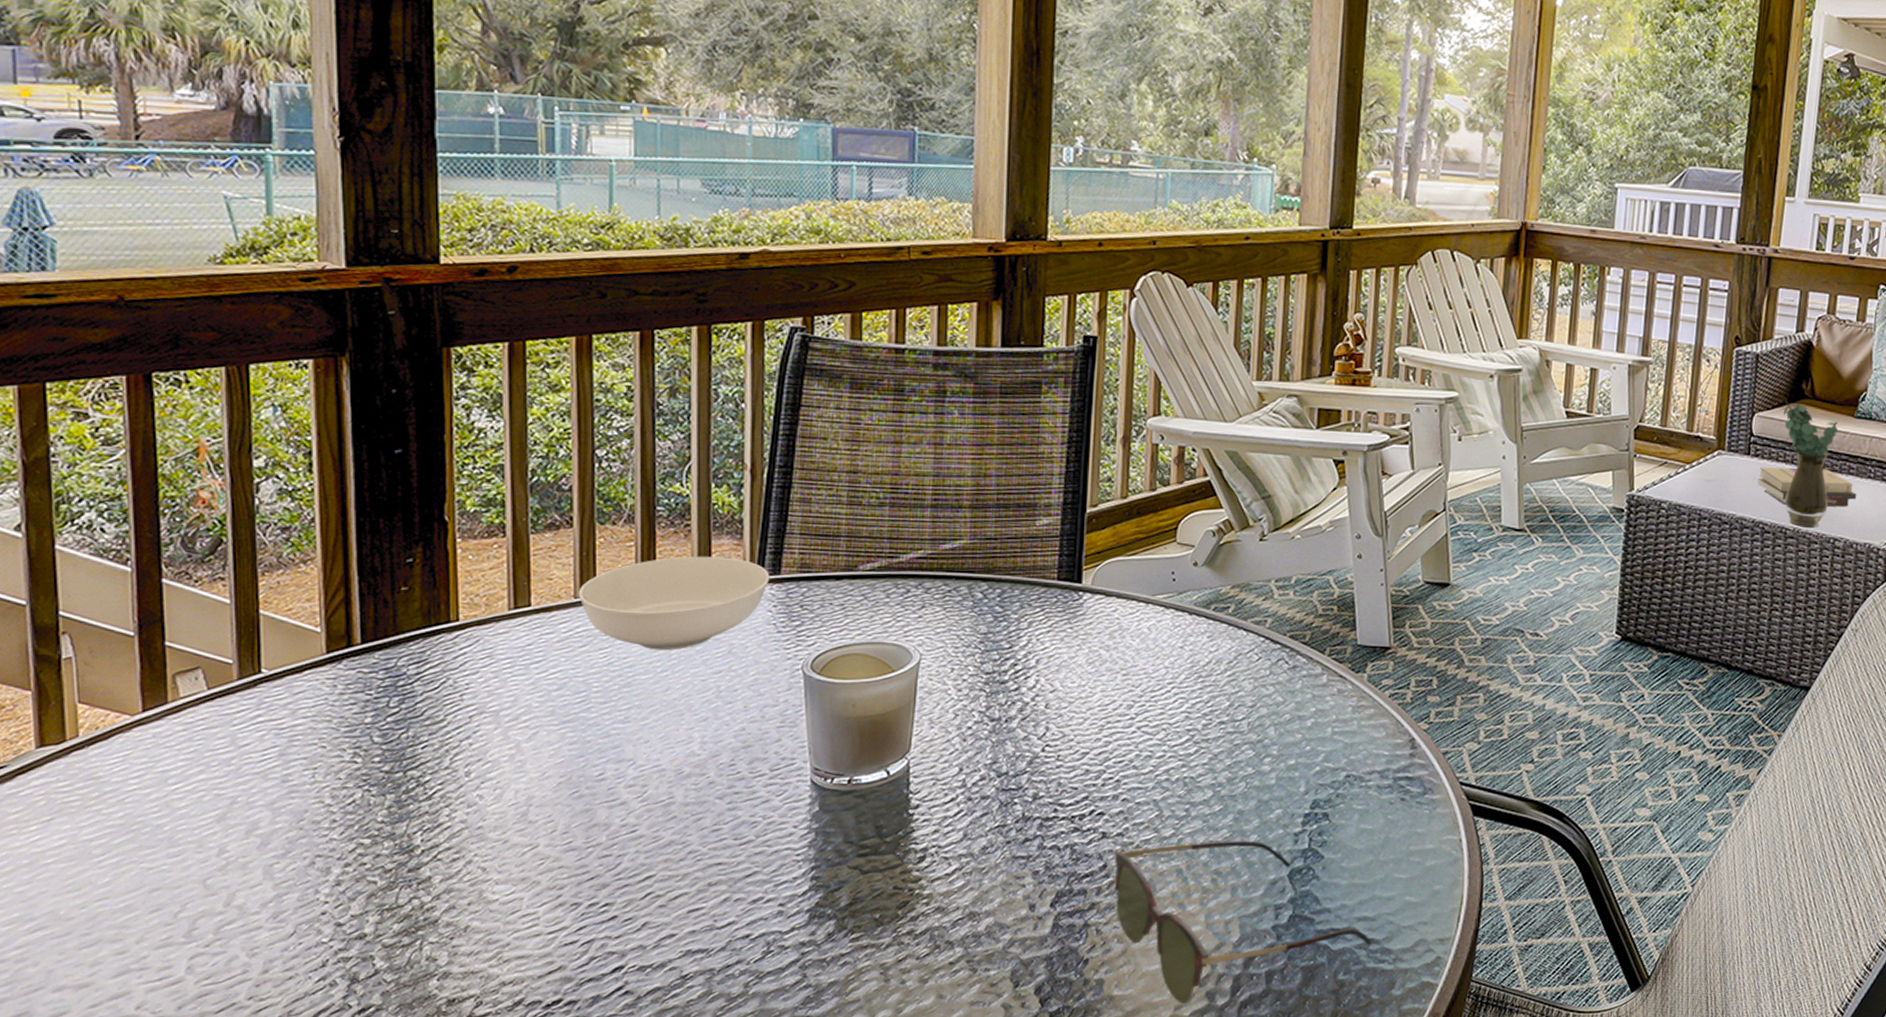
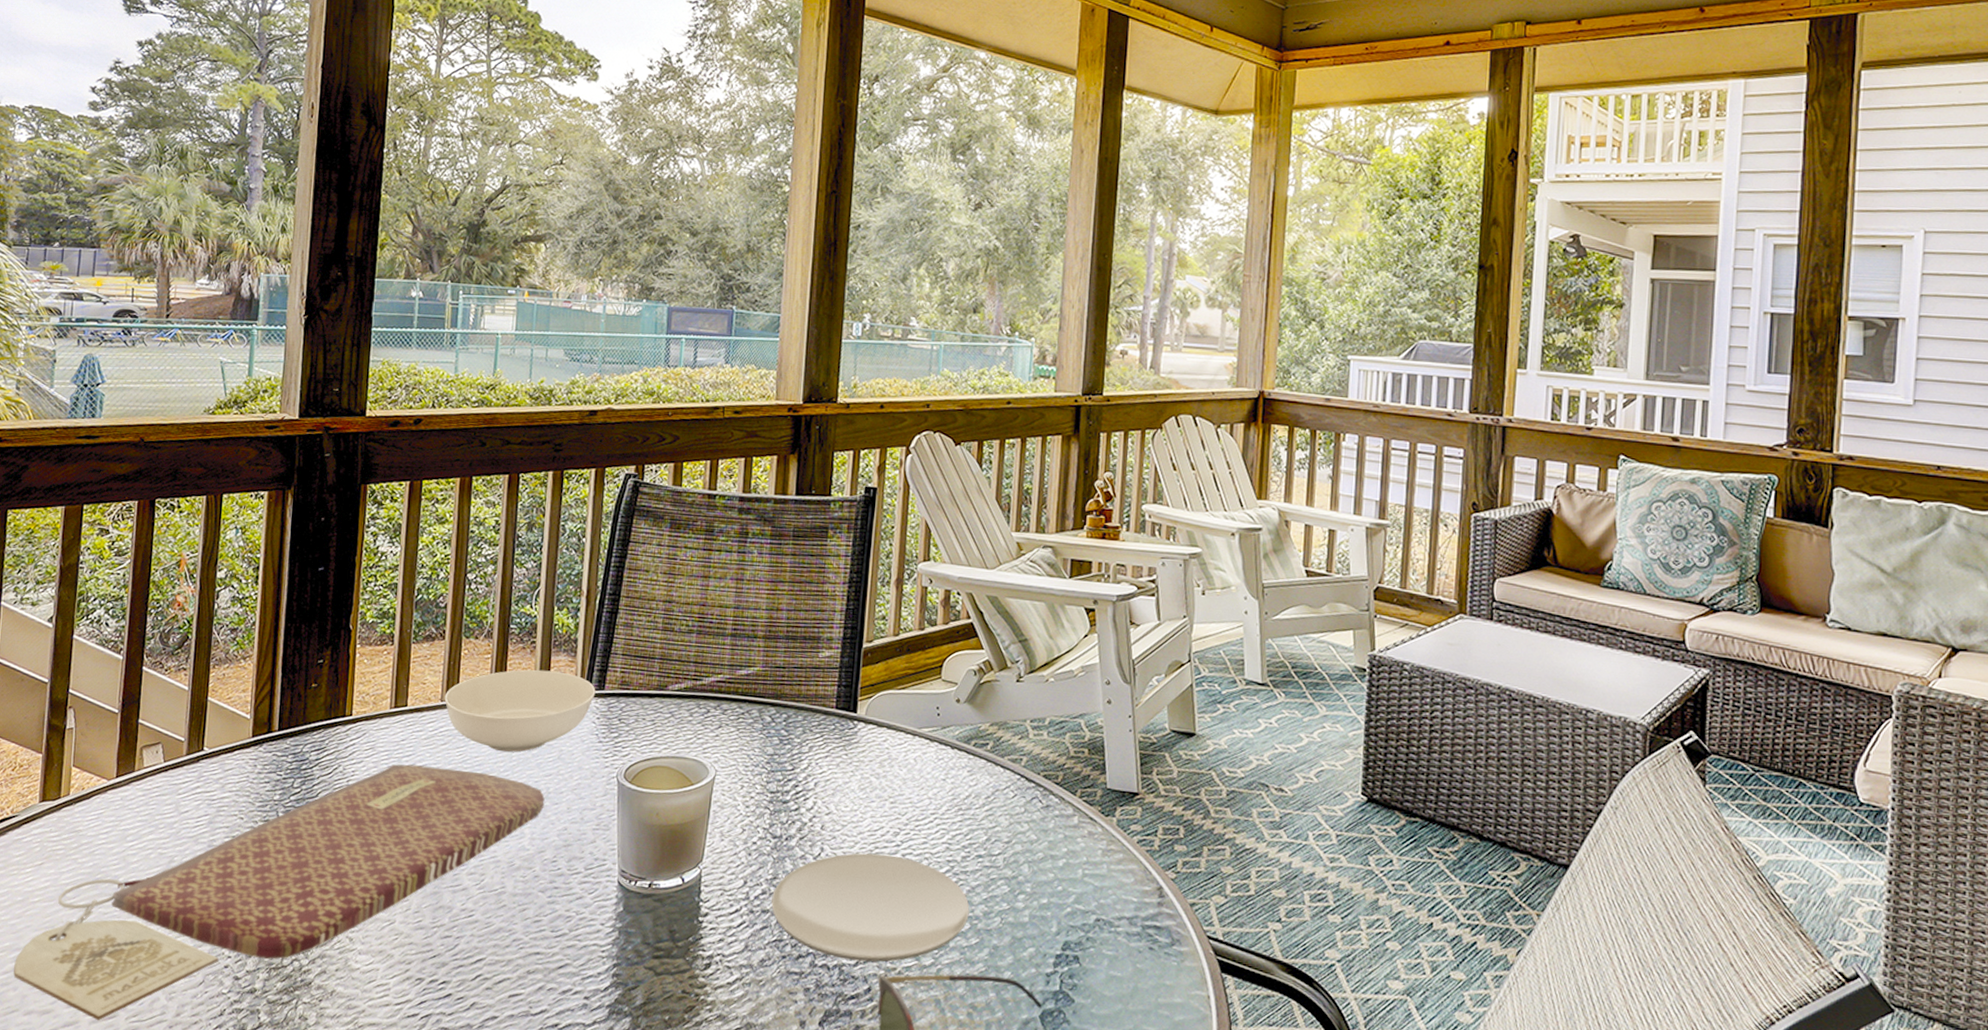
placemat: none [29,671,715,989] -> present [13,764,545,1021]
plate: none [992,728,1212,839] -> present [771,853,970,962]
books: present [1757,467,1857,507] -> none [1502,633,1609,678]
vase: present [1783,399,1839,528] -> none [1525,565,1584,698]

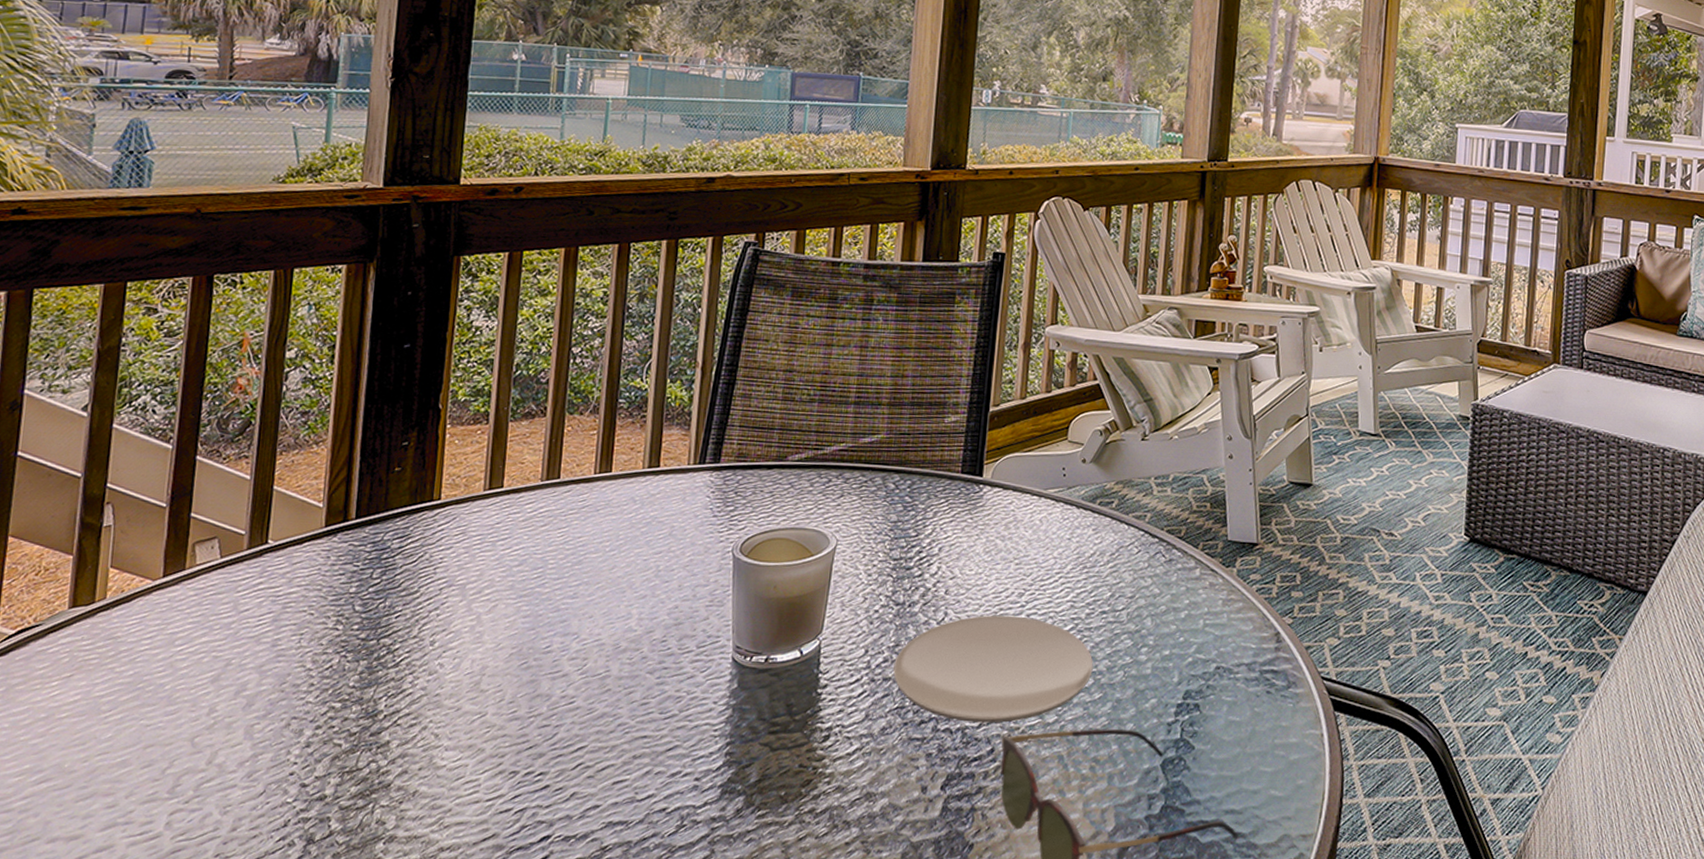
placemat: present [13,764,545,1021] -> none [34,548,654,843]
bowl: present [444,669,596,752] -> none [544,444,711,531]

